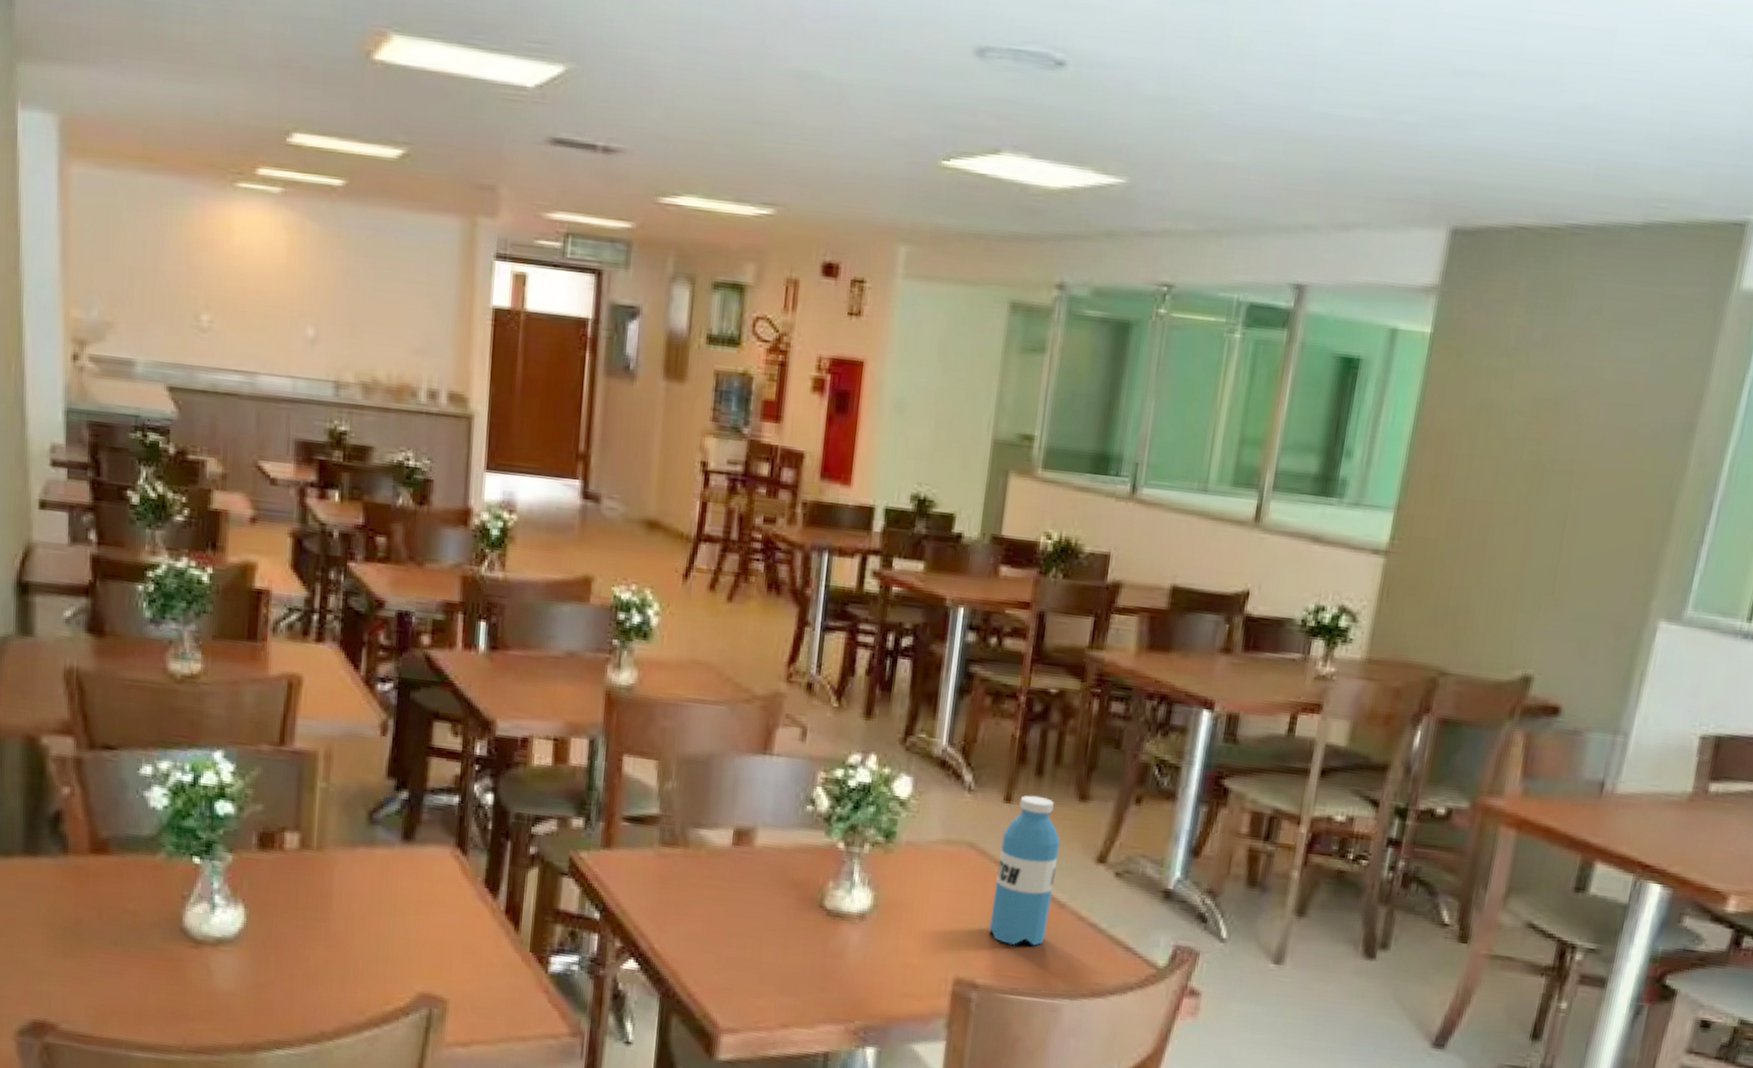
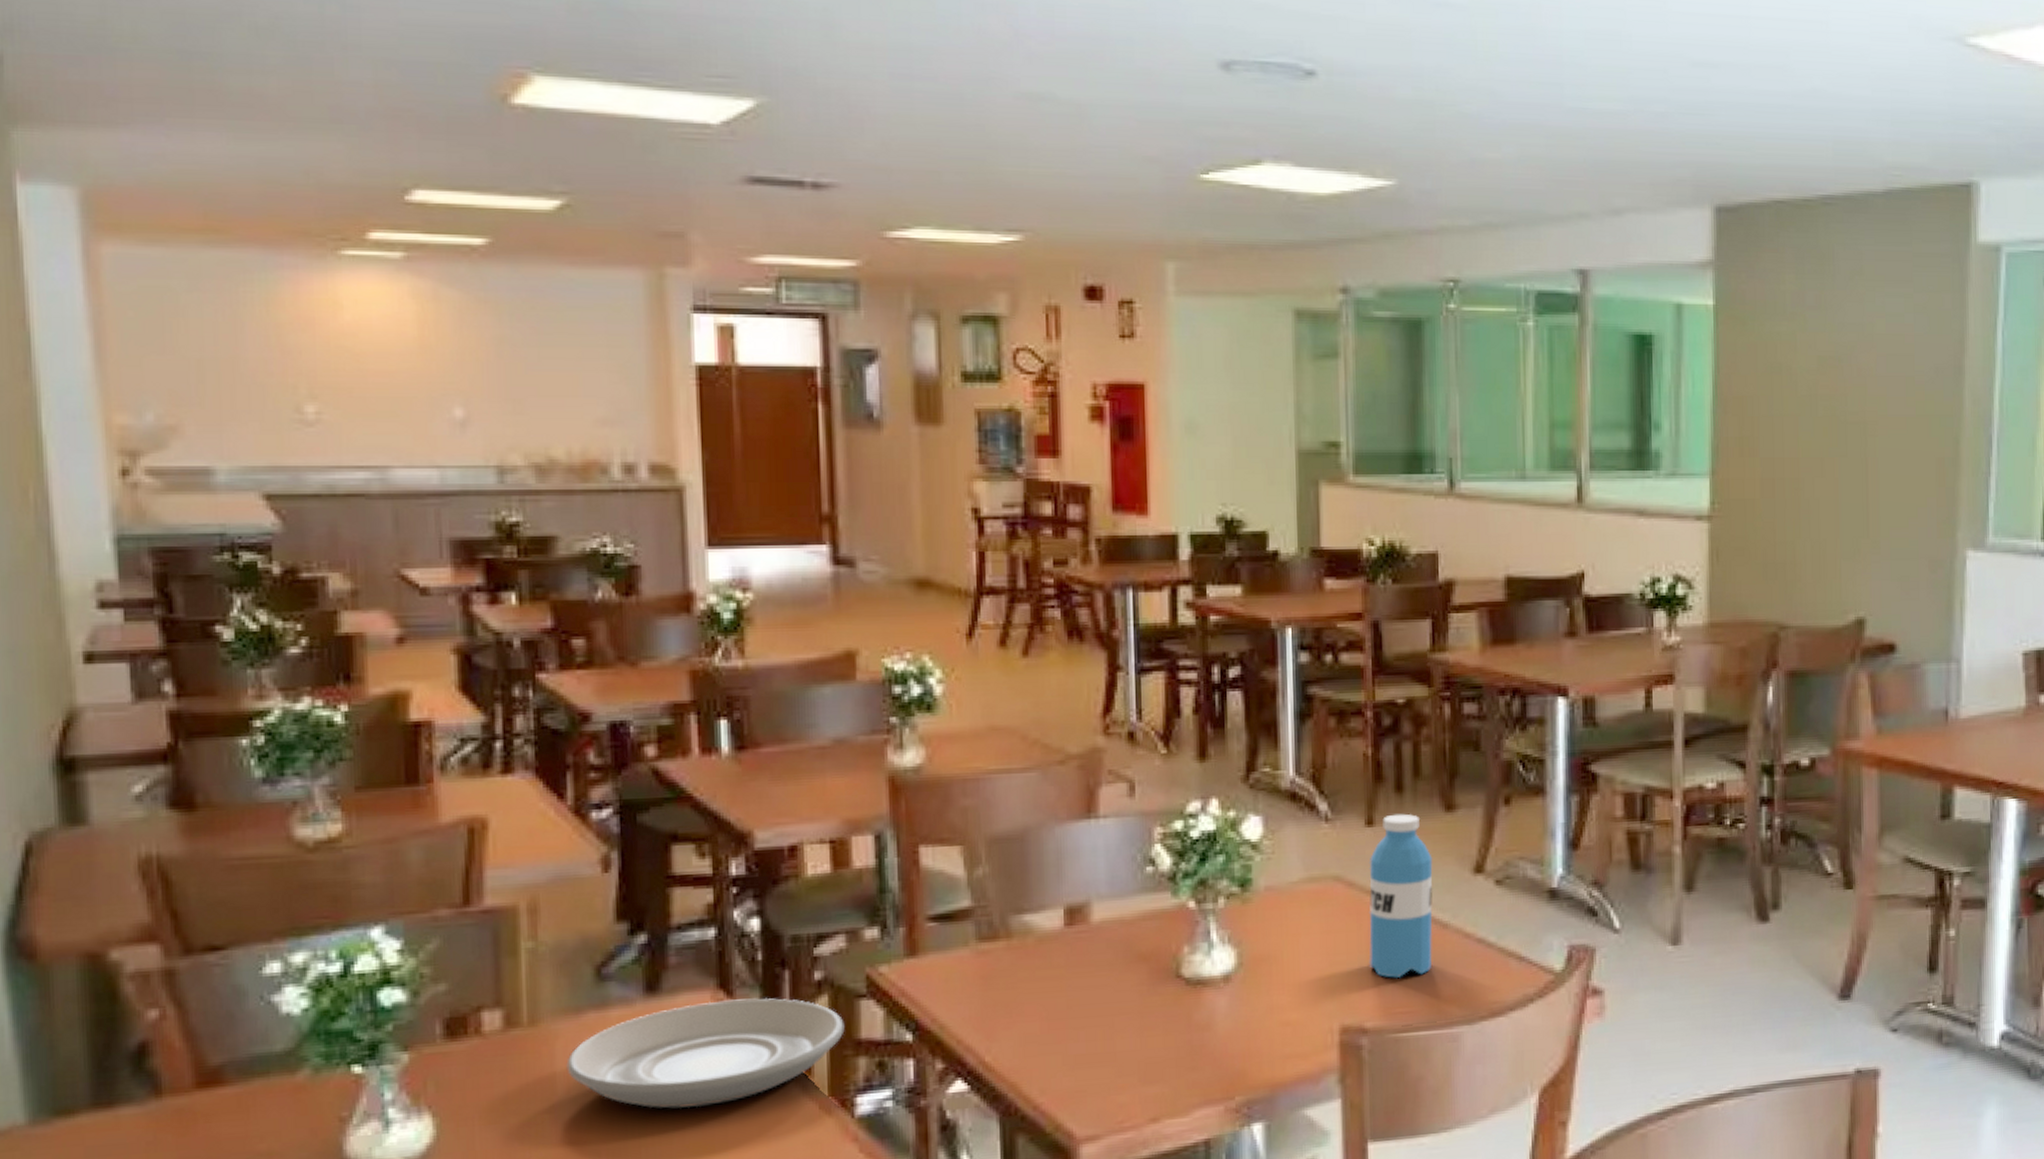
plate: none [341,855,549,941] -> present [566,997,845,1109]

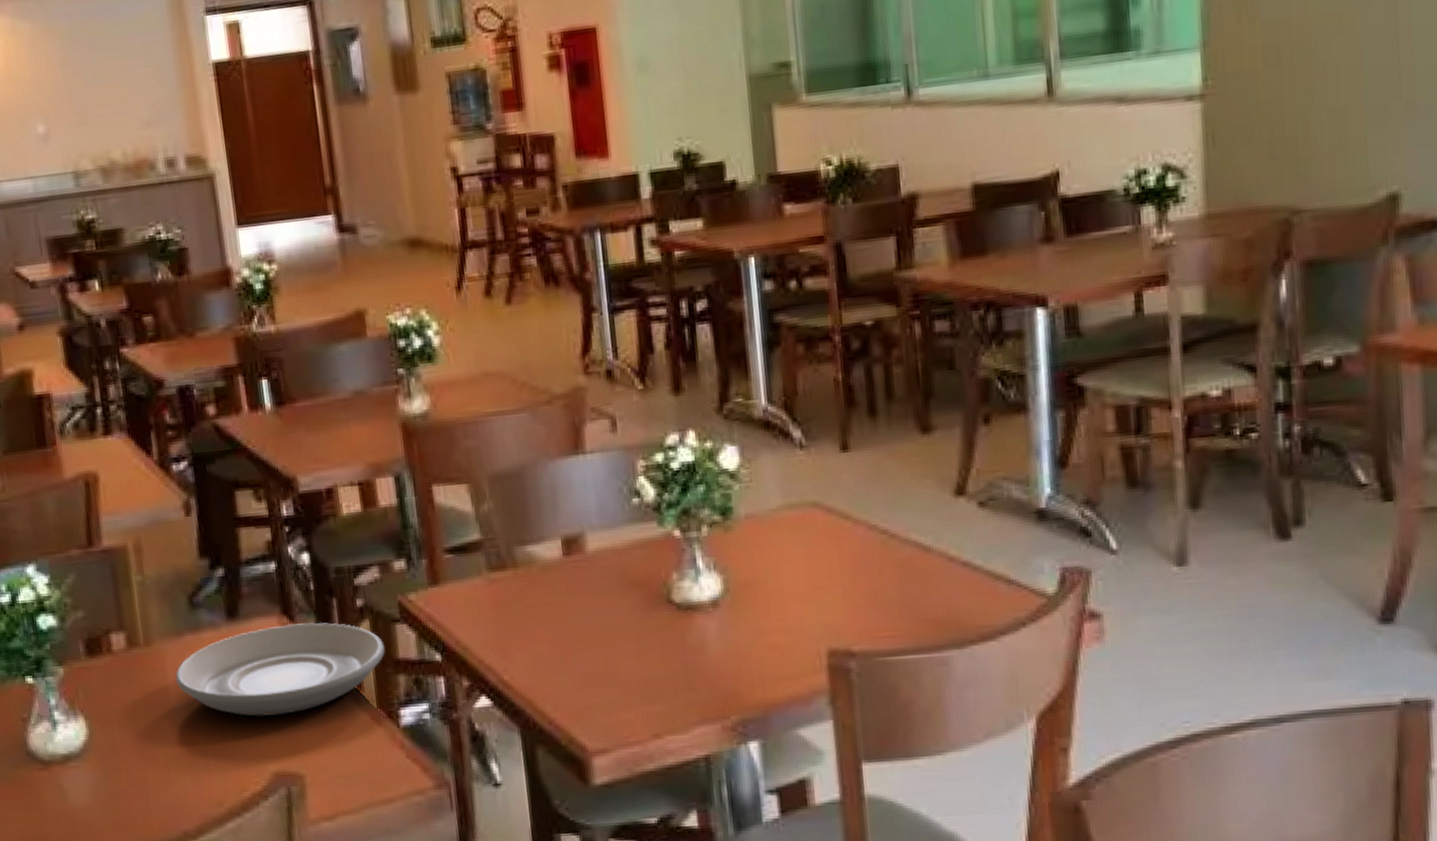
water bottle: present [1368,813,1433,979] -> none [846,437,917,603]

